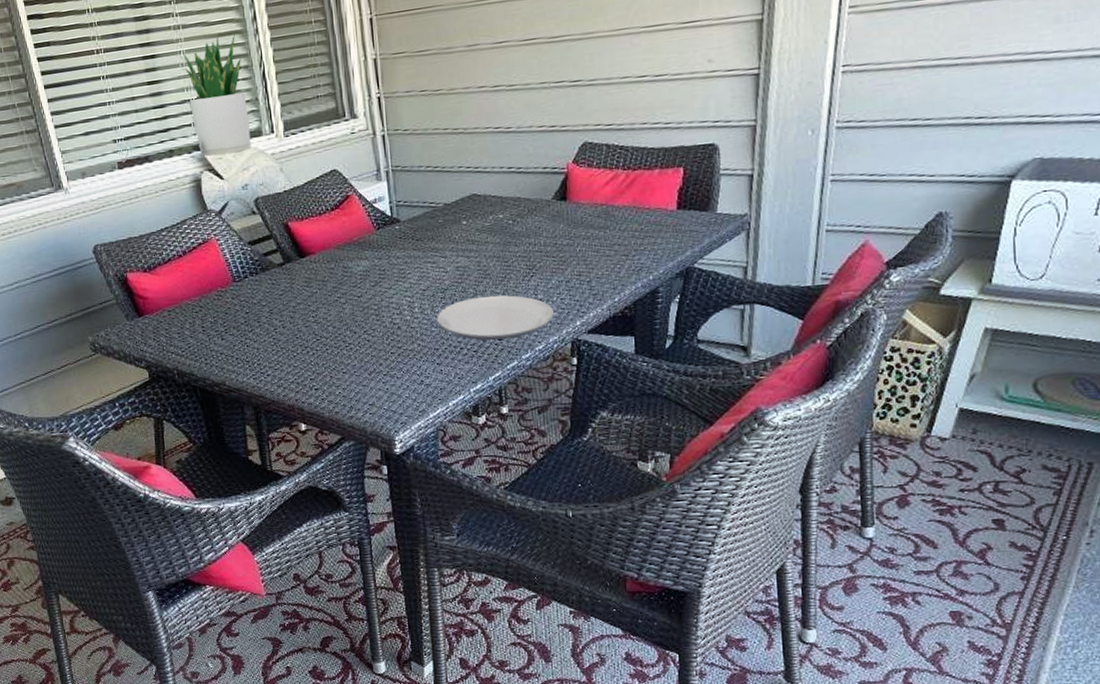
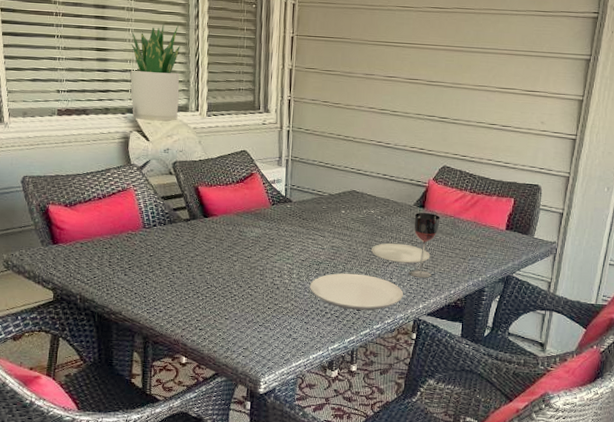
plate: none [506,249,582,274] -> present [371,243,431,264]
wineglass: none [554,205,589,289] -> present [409,212,440,279]

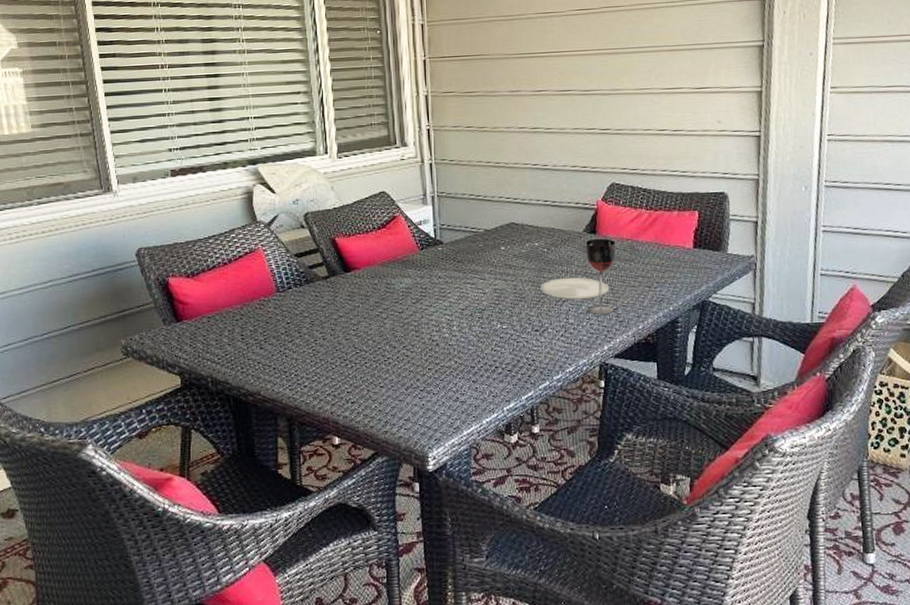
planter: present [130,24,180,122] -> none [247,62,305,171]
plate: present [310,273,403,311] -> none [474,317,584,361]

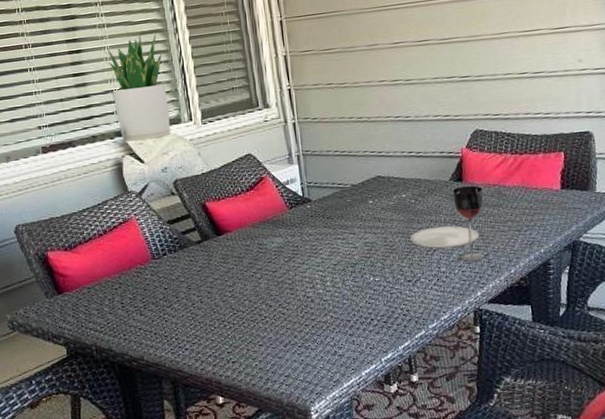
planter: none [247,62,305,171] -> present [108,33,171,142]

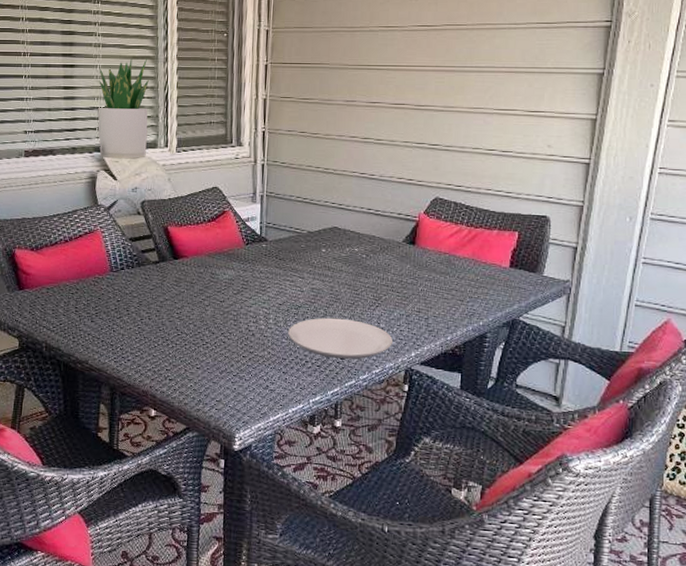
plate: none [348,268,457,312] -> present [288,317,393,359]
plate: present [410,226,480,249] -> none [356,284,423,307]
wineglass: present [452,185,485,262] -> none [398,249,433,323]

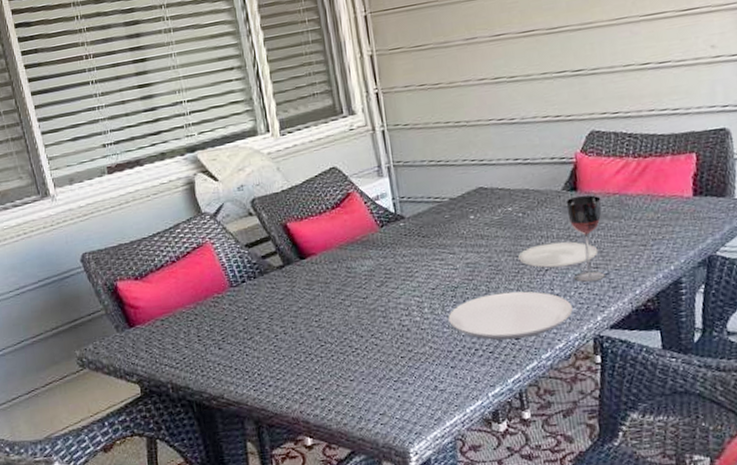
planter: present [97,59,149,159] -> none [175,35,246,158]
plate: none [356,284,423,307] -> present [518,241,599,268]
wineglass: none [398,249,433,323] -> present [565,195,605,283]

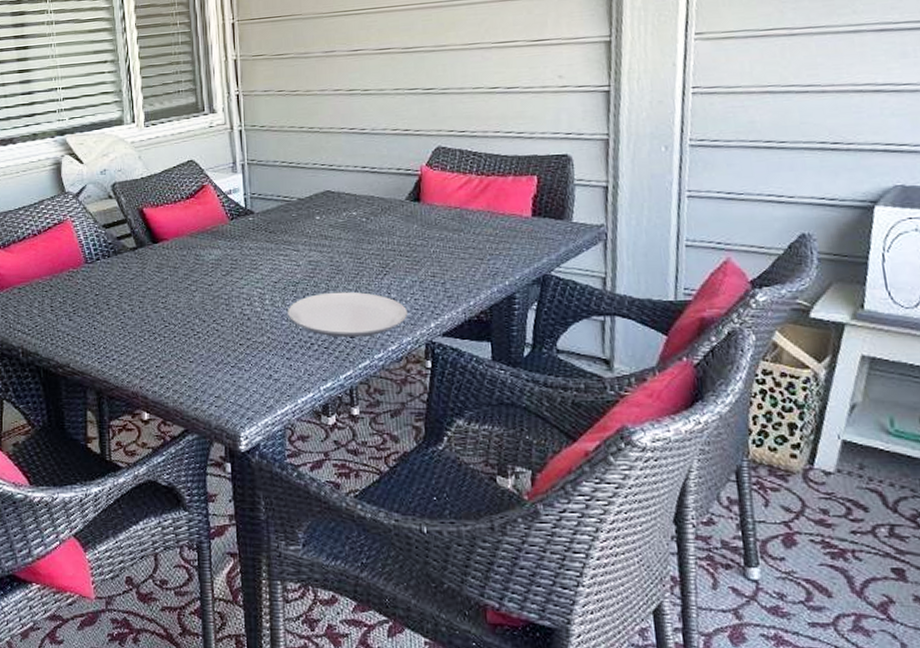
plate: present [518,241,599,268] -> none [359,248,436,273]
wineglass: present [565,195,605,283] -> none [408,206,443,290]

